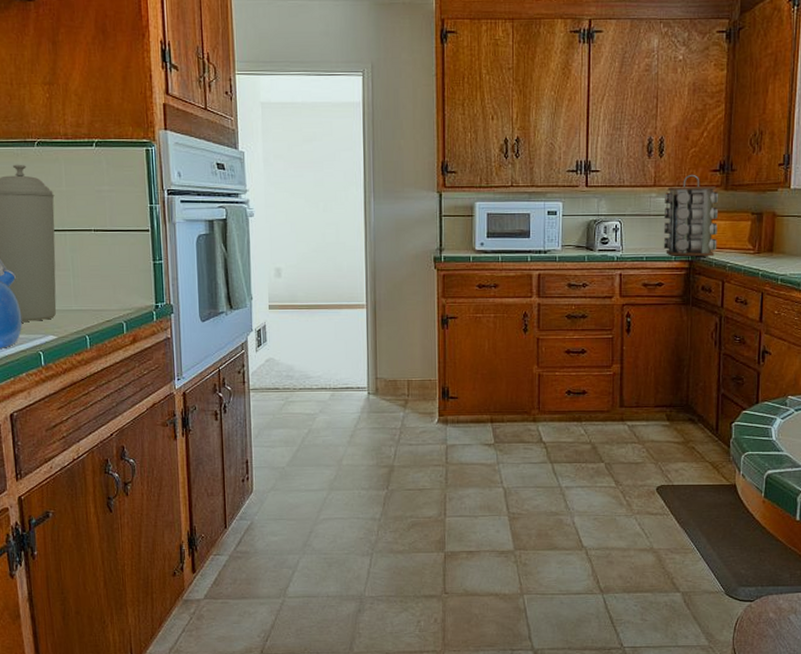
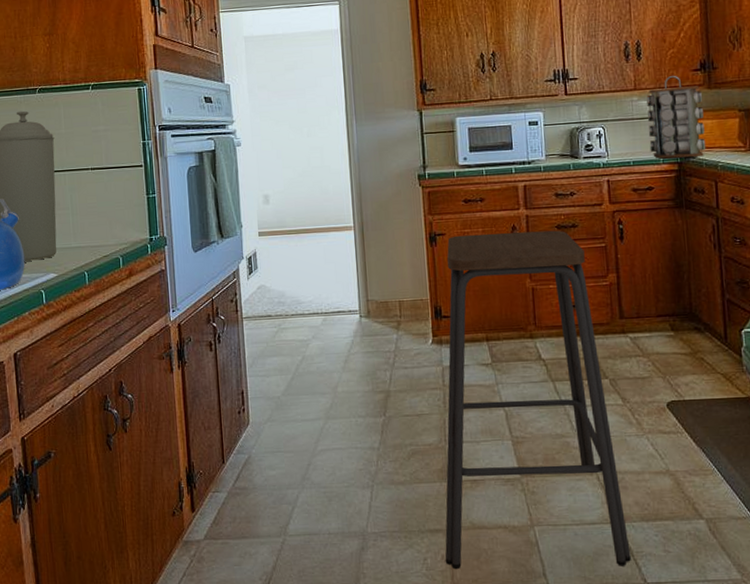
bar stool: none [437,319,611,632] -> present [445,230,631,570]

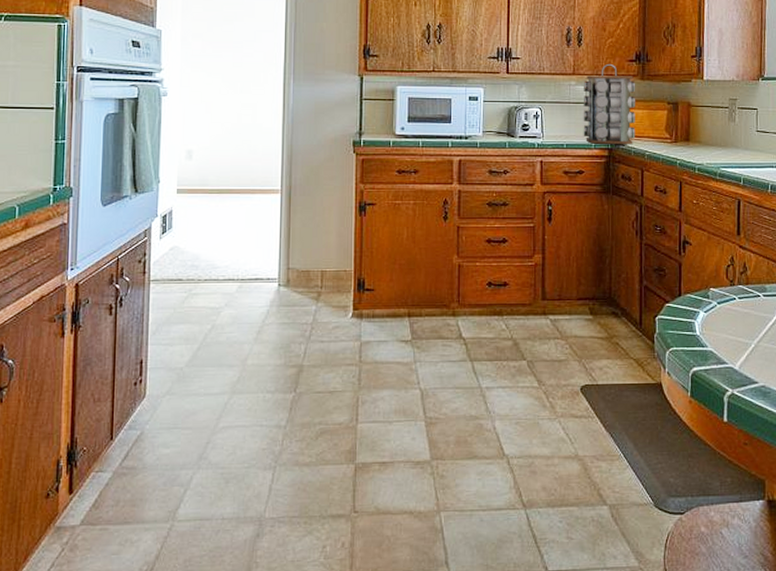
bar stool: present [445,230,631,570] -> none [345,206,534,558]

